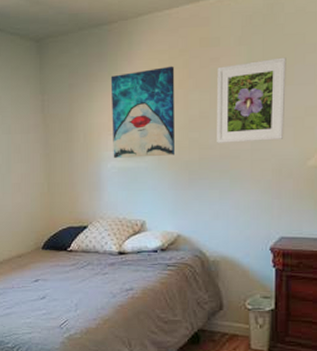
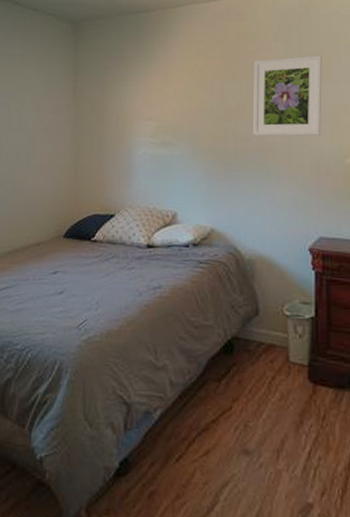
wall art: present [110,66,176,158] -> none [145,56,211,146]

